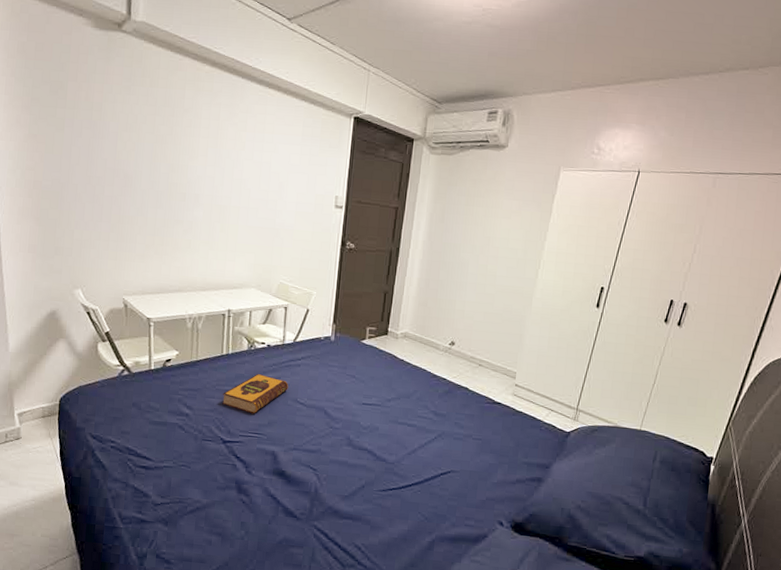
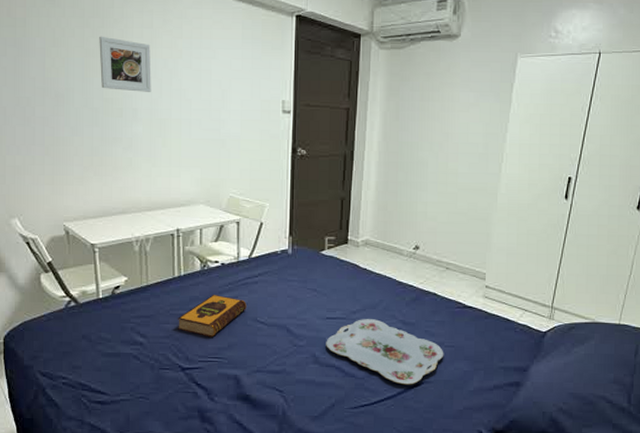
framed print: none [167,124,216,180] -> present [99,36,151,92]
serving tray: none [360,407,472,473] -> present [326,319,444,385]

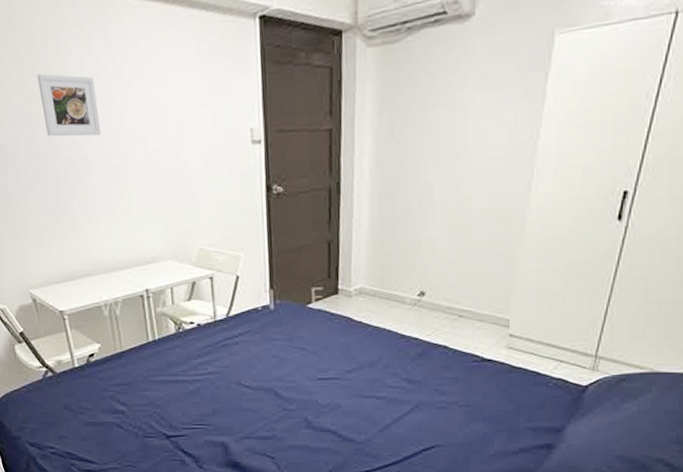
hardback book: present [177,294,247,338] -> none [156,357,229,404]
serving tray: present [326,319,444,385] -> none [319,378,458,449]

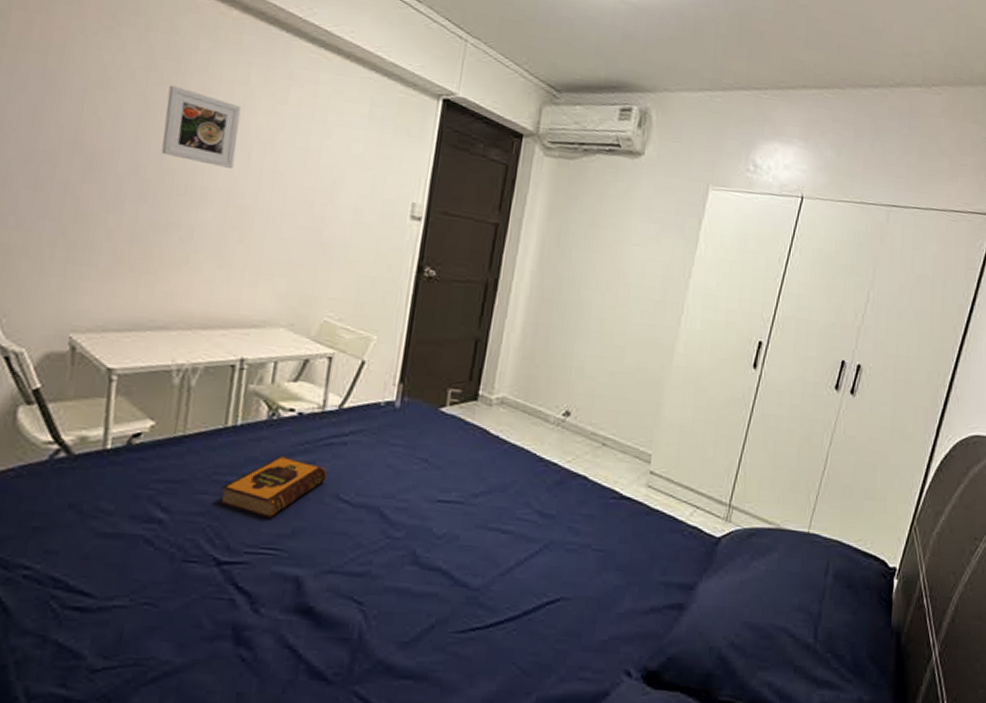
hardback book: none [156,357,229,404] -> present [220,455,327,519]

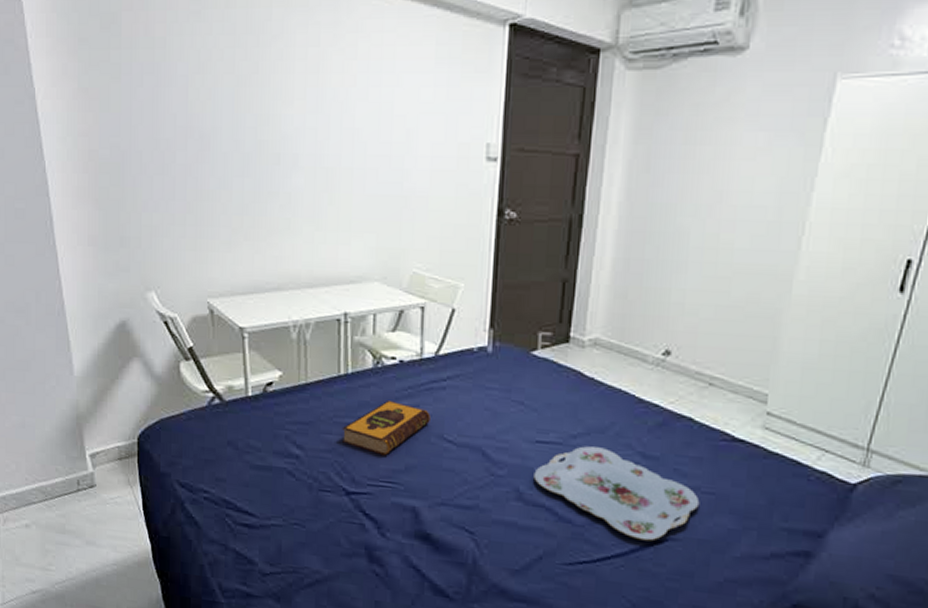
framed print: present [161,85,242,168] -> none [253,58,317,132]
serving tray: none [432,505,590,602] -> present [534,446,700,541]

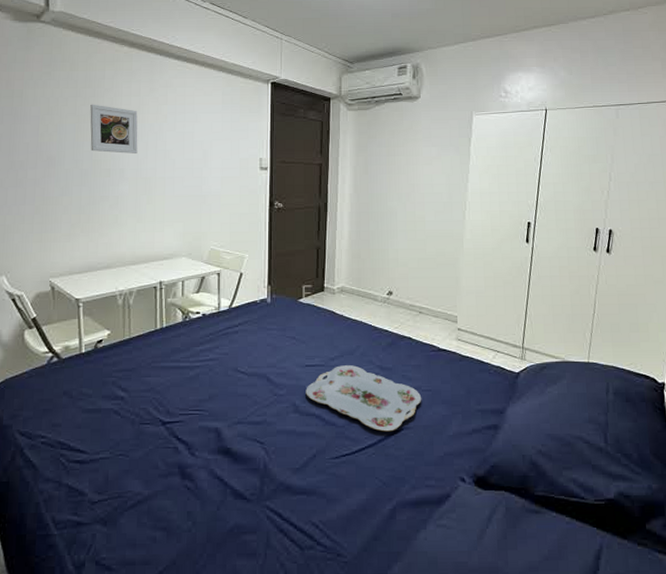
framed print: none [253,58,317,132] -> present [90,104,138,154]
hardback book: present [342,399,431,456] -> none [158,345,227,390]

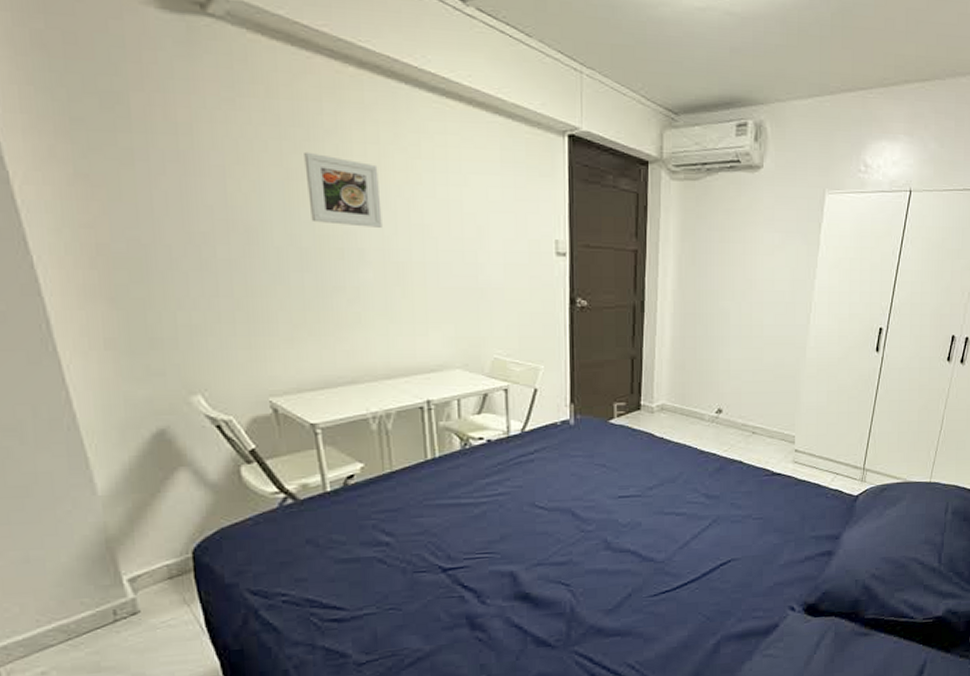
serving tray: present [306,365,422,432] -> none [619,494,752,565]

